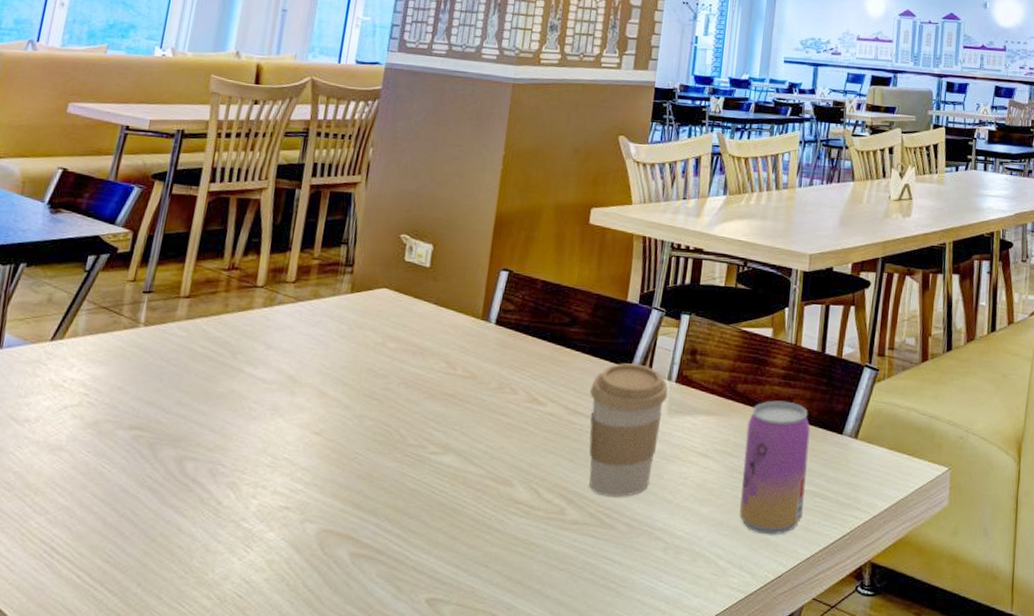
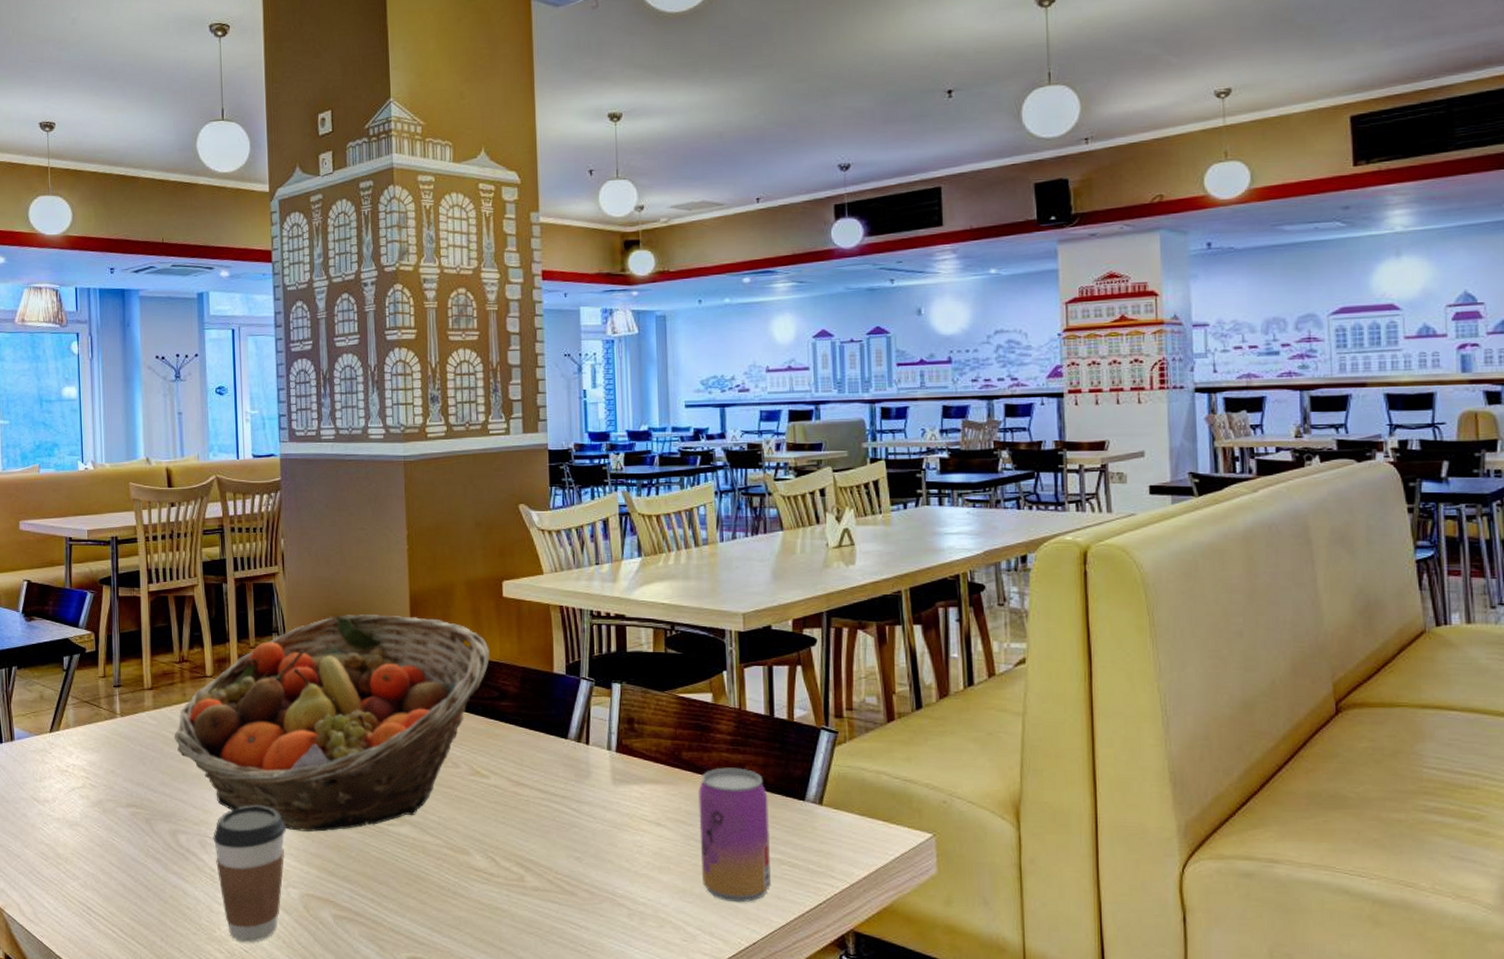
fruit basket: none [204,230,568,460] -> present [174,615,490,832]
coffee cup: none [223,430,316,587] -> present [213,805,287,943]
coffee cup: present [589,363,668,497] -> none [531,734,610,865]

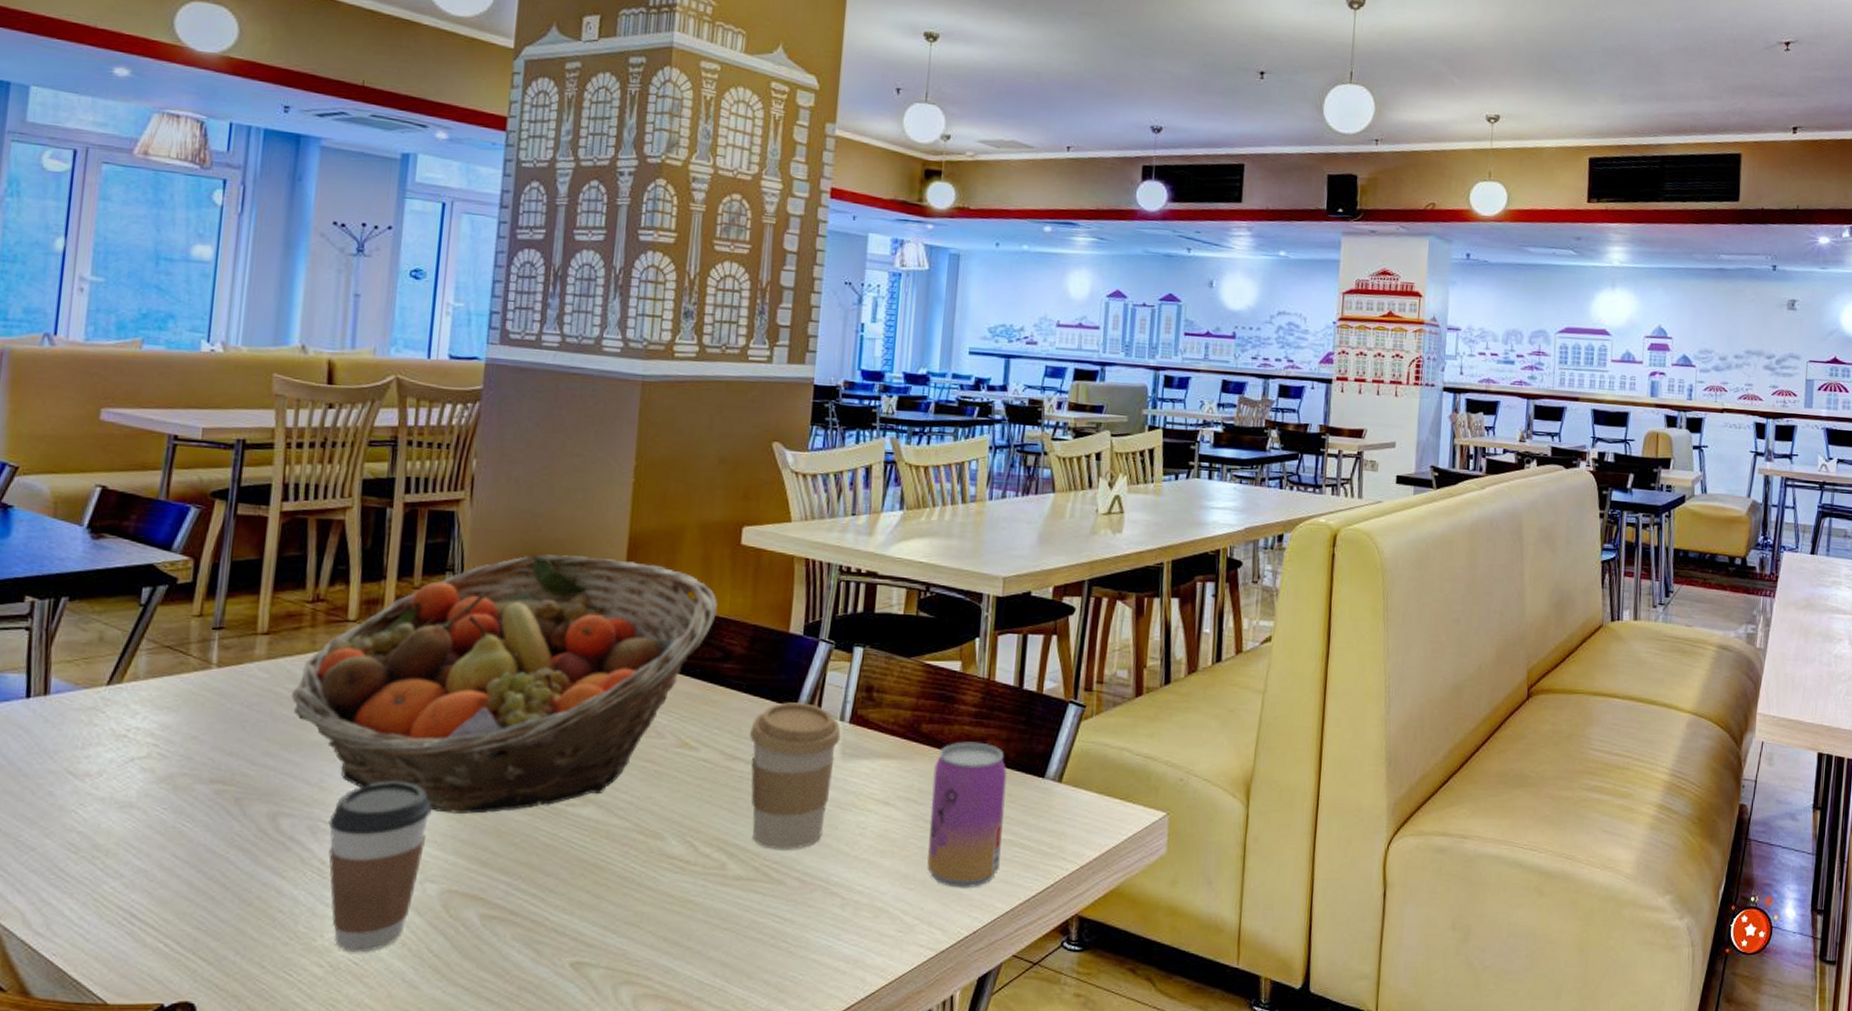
coffee cup: none [531,734,610,865] -> present [750,702,841,849]

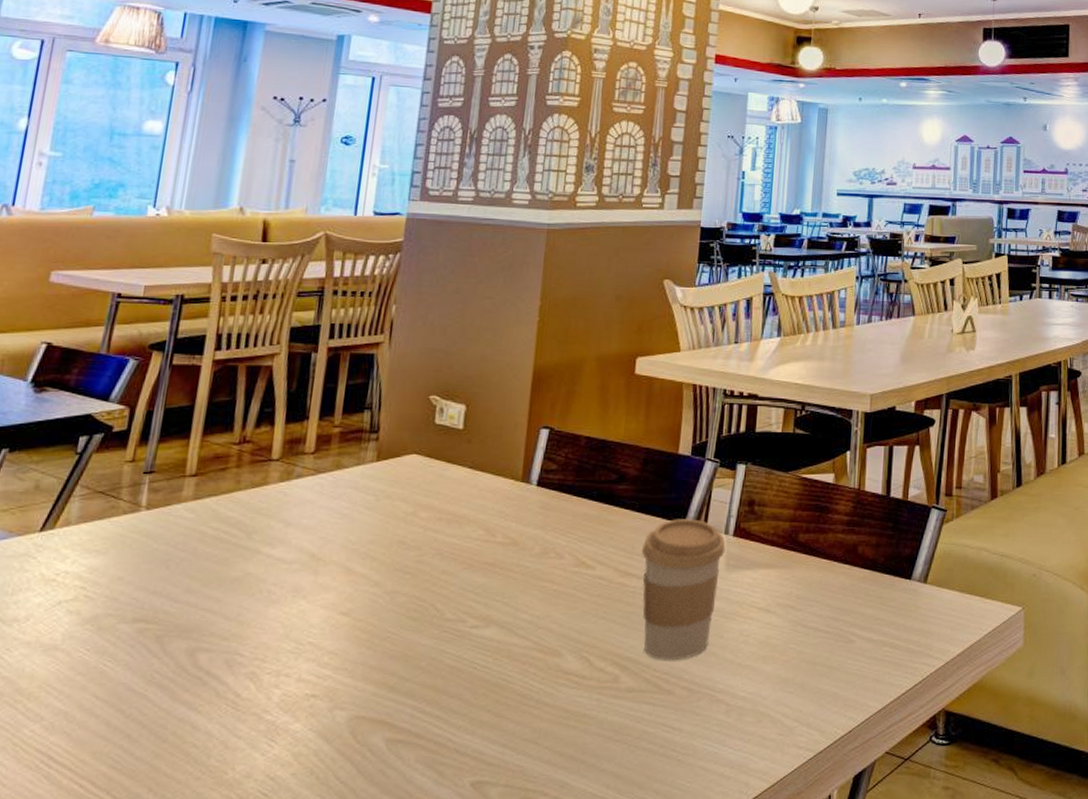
fruit basket: present [291,554,718,814] -> none [214,390,613,641]
coffee cup: present [328,781,433,953] -> none [243,612,344,784]
beer can: present [927,741,1007,888] -> none [805,548,877,689]

